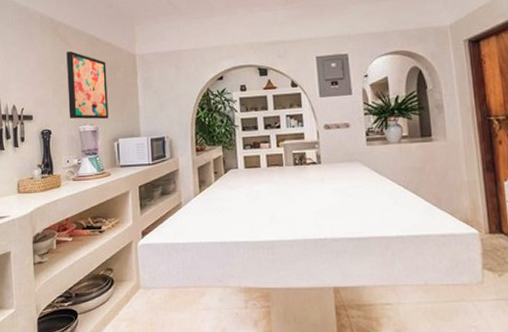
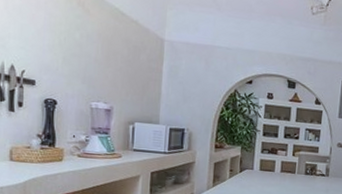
wall art: present [66,51,109,120] -> none [80,19,130,100]

